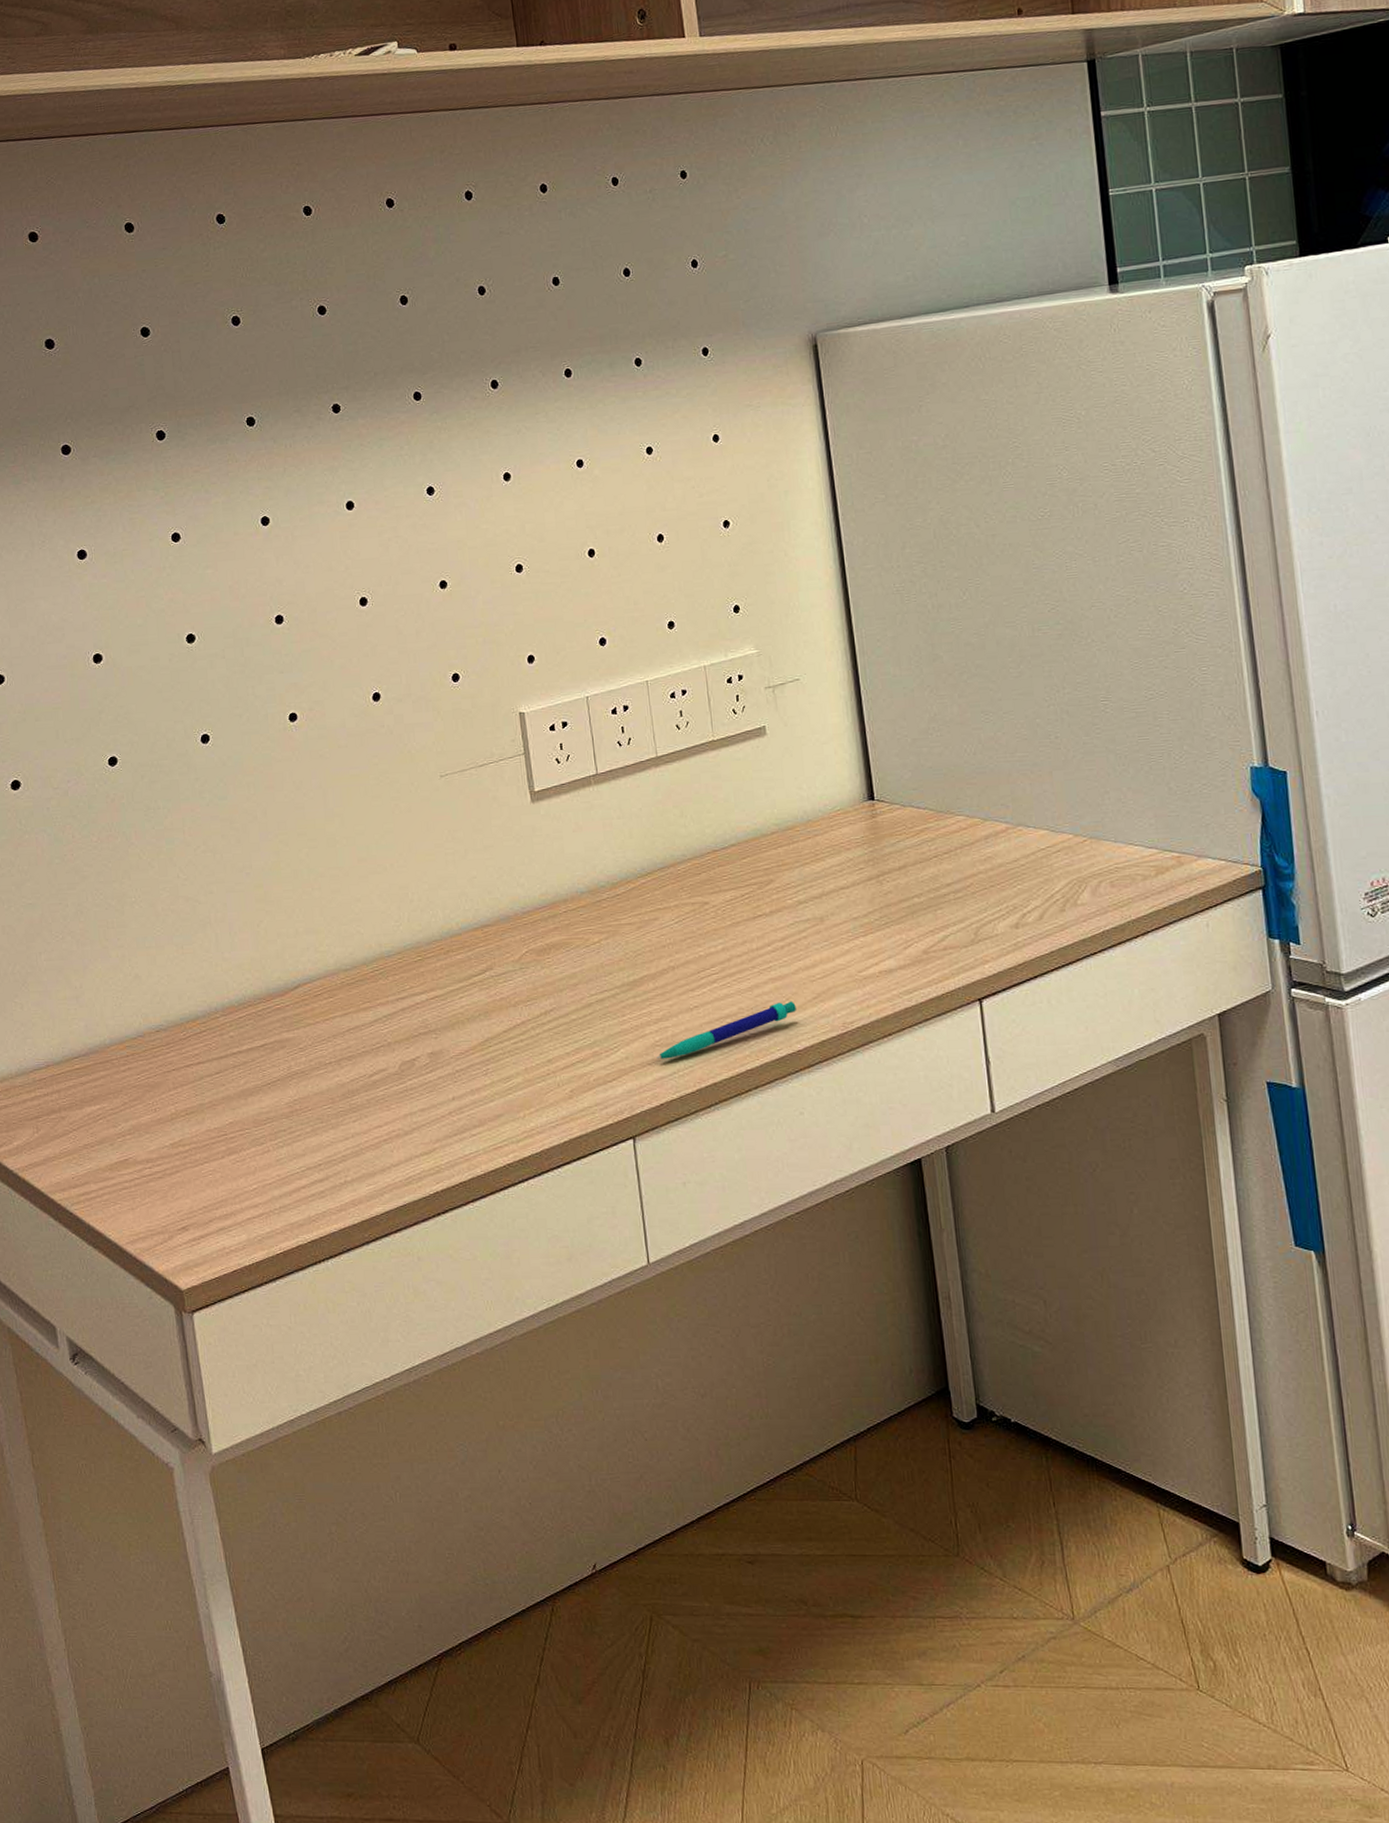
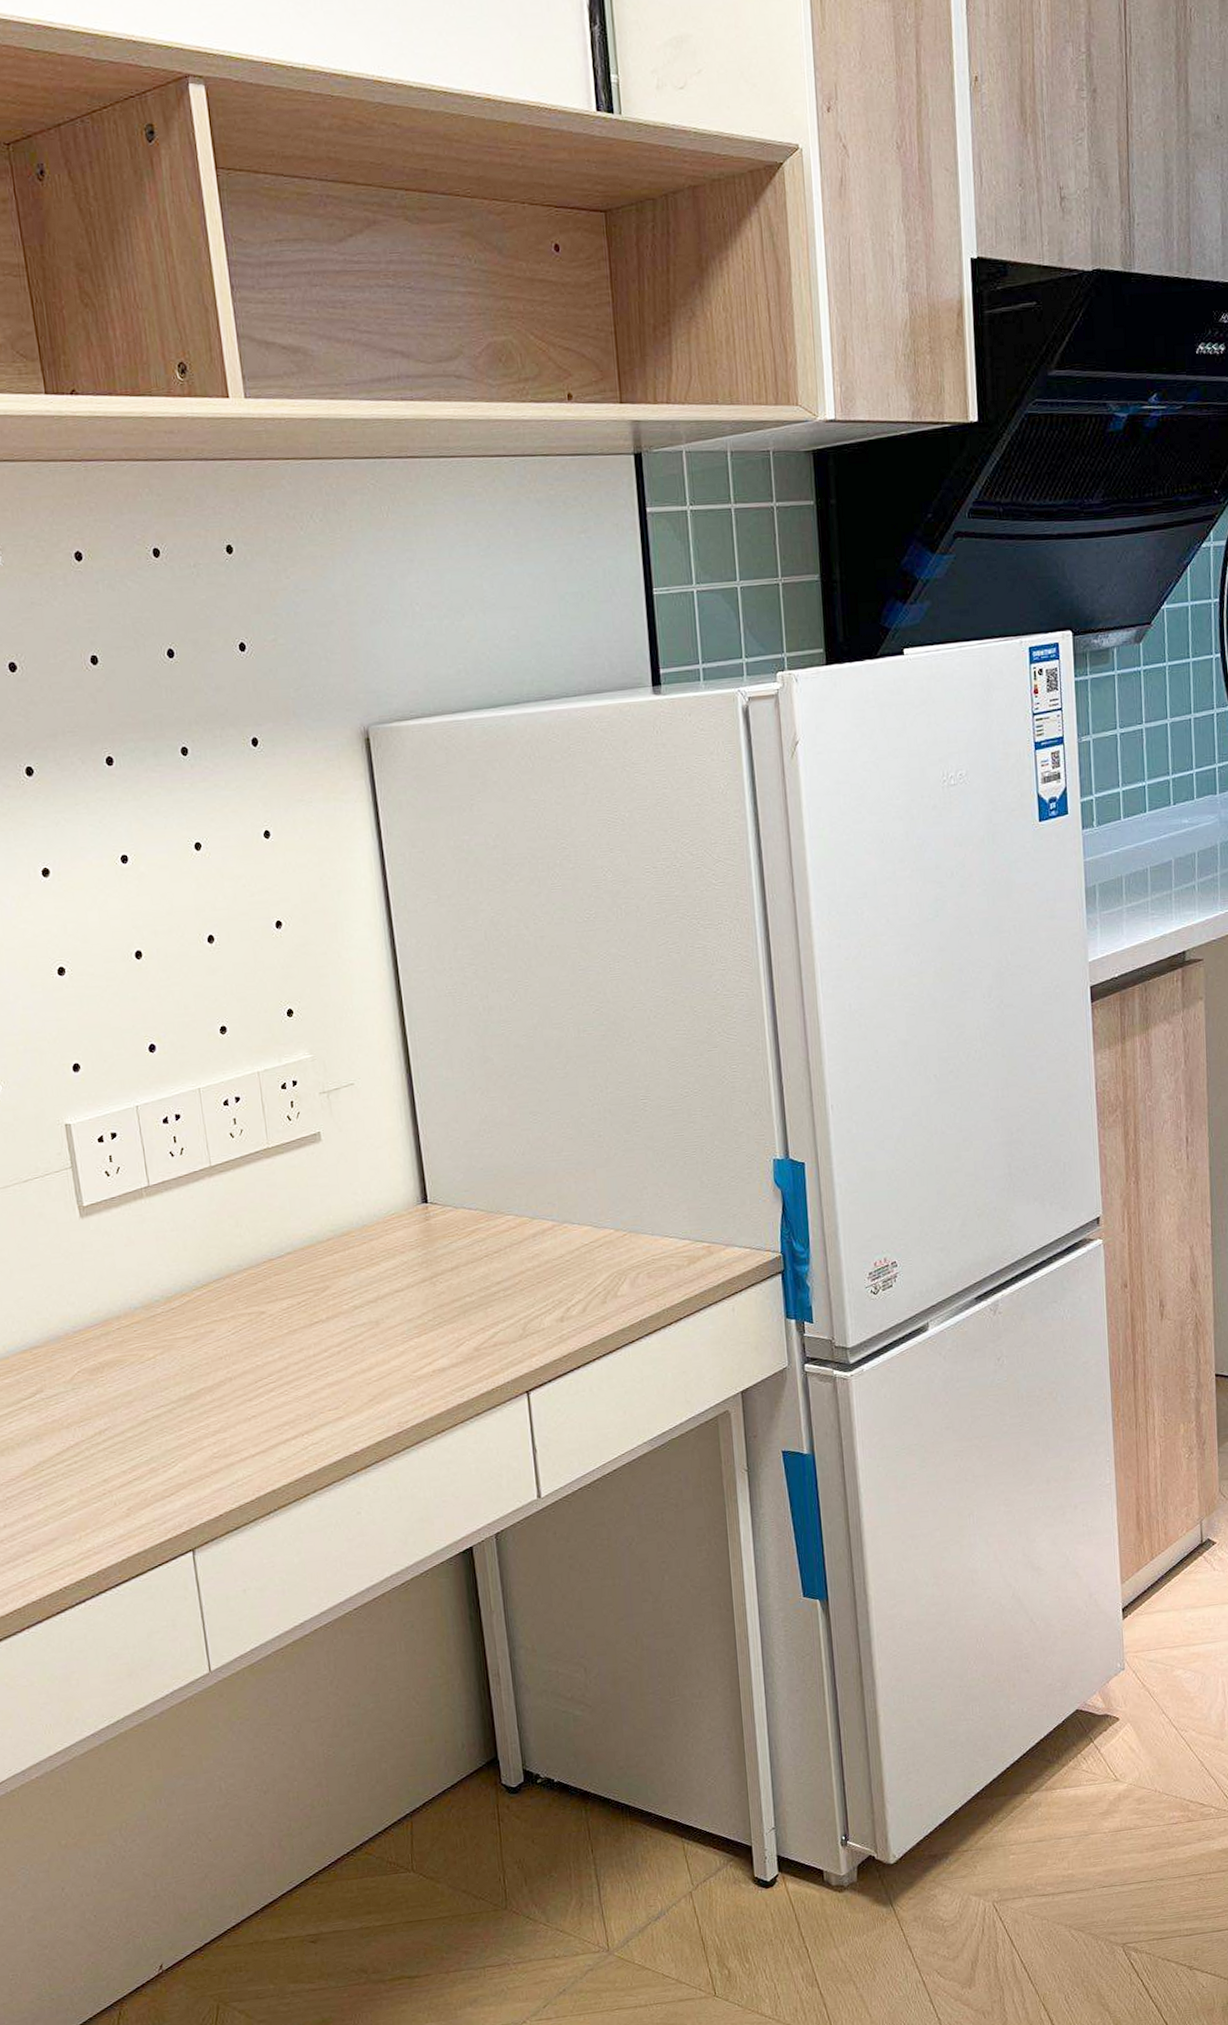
pen: present [656,1001,796,1059] -> none [215,1404,353,1471]

